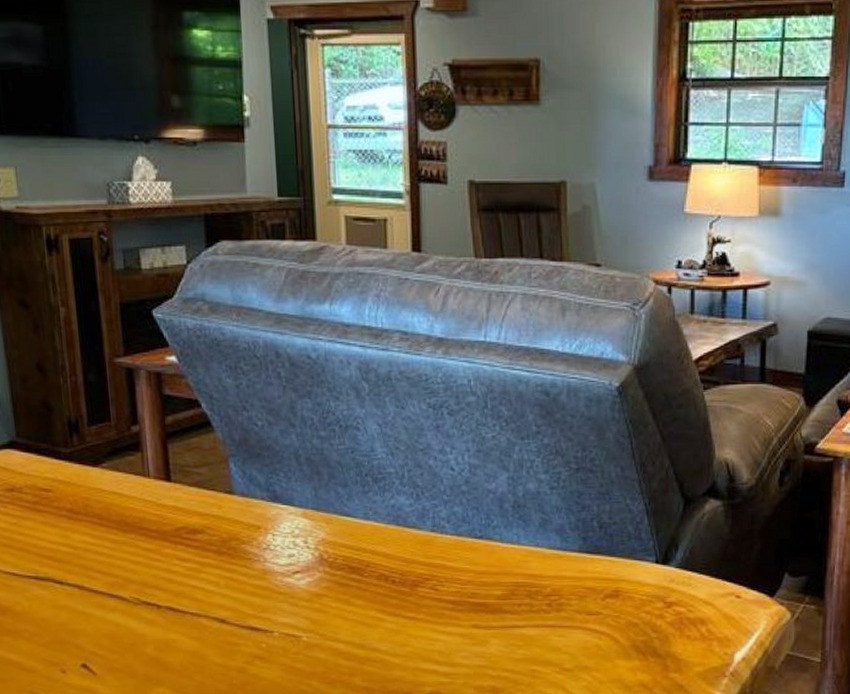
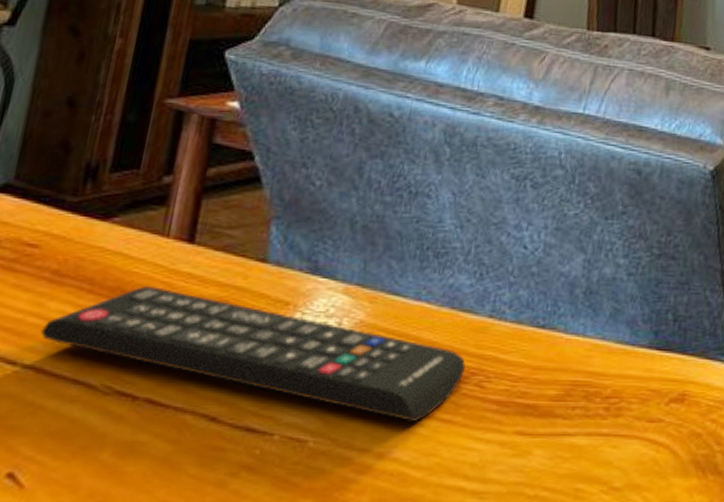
remote control: none [73,519,420,620] -> present [40,286,466,423]

